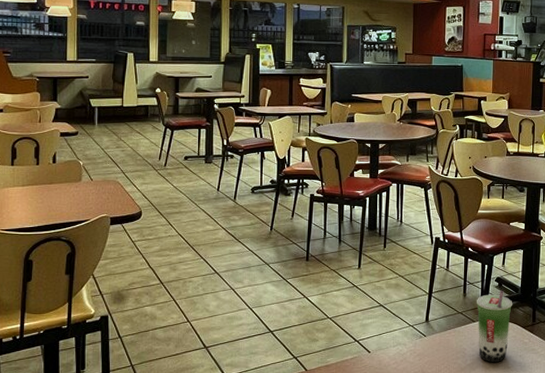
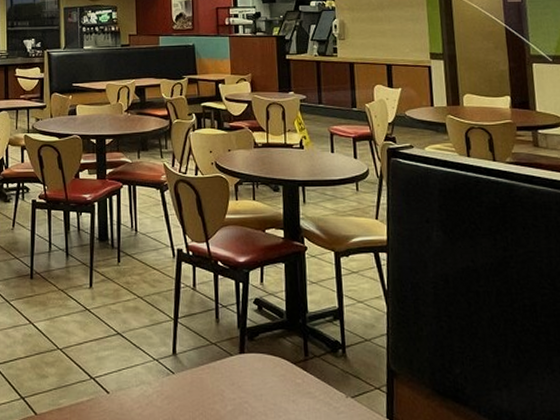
beverage cup: present [476,290,513,362] -> none [231,315,278,409]

